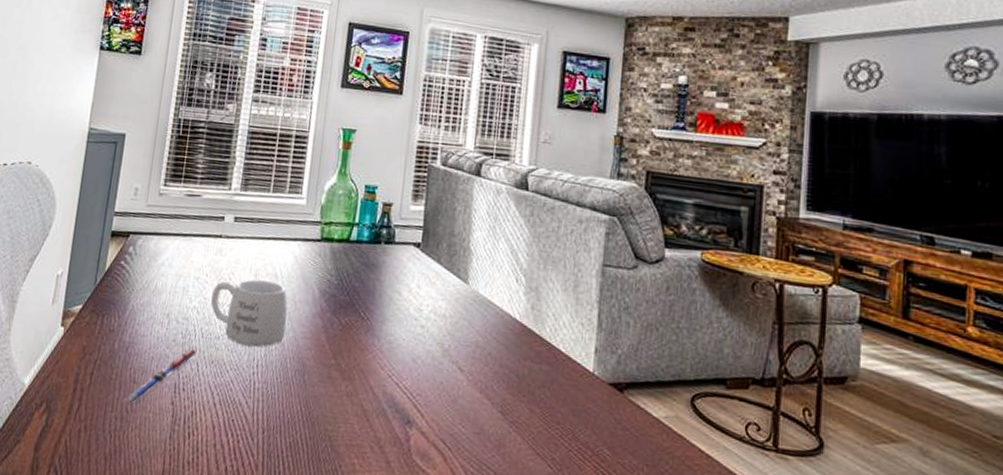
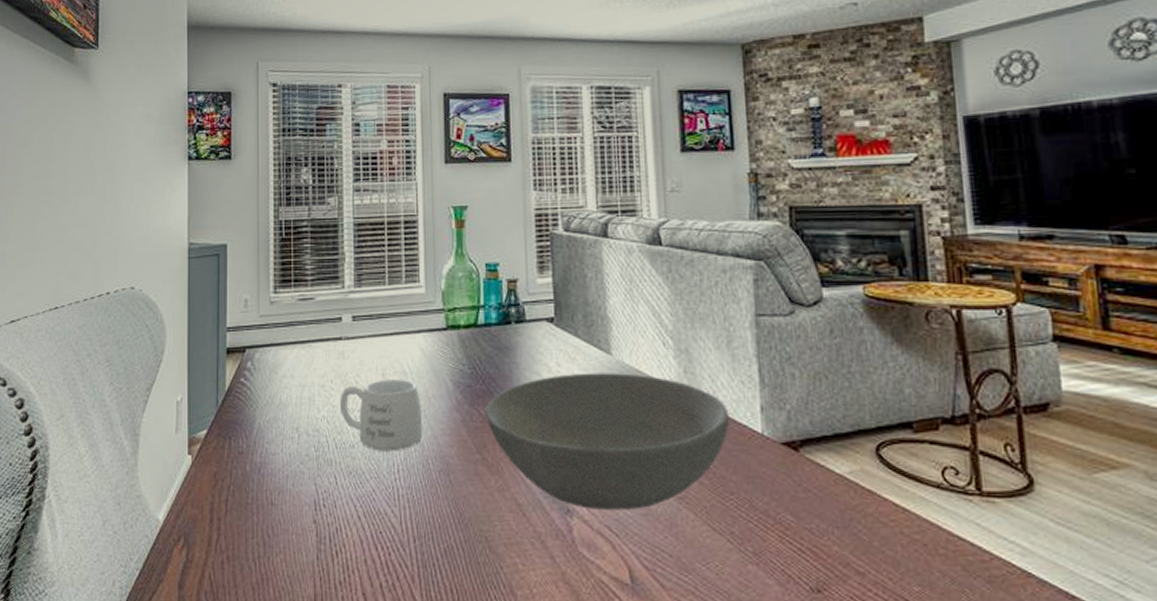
pen: present [123,349,197,404] -> none [263,462,333,528]
bowl: none [345,296,567,428] -> present [485,373,730,511]

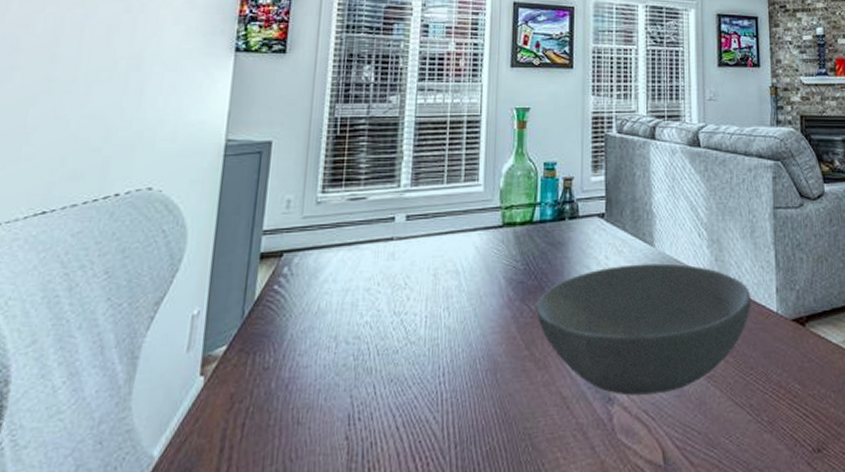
mug: present [339,378,423,451] -> none [384,278,473,355]

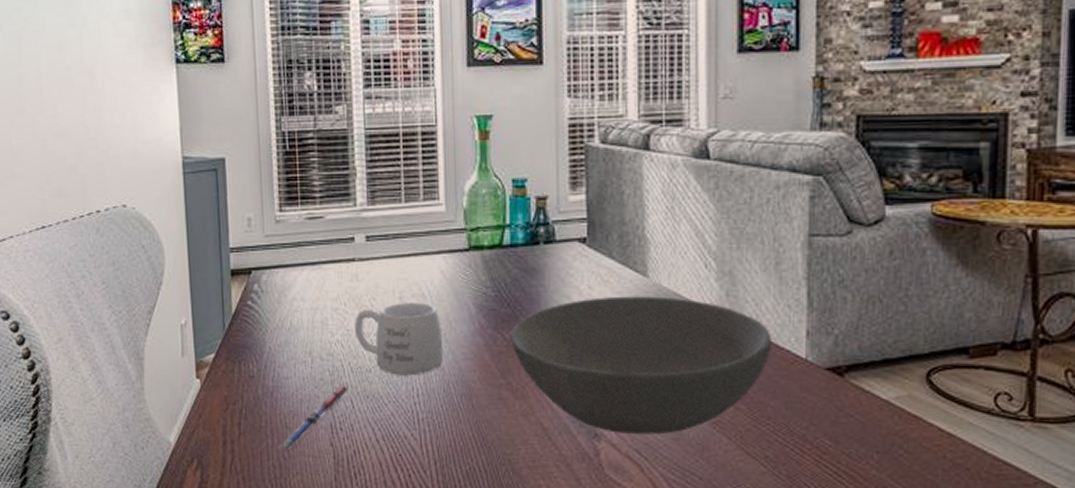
pen: none [286,370,373,450] -> present [278,386,349,450]
mug: none [384,278,473,355] -> present [354,301,444,376]

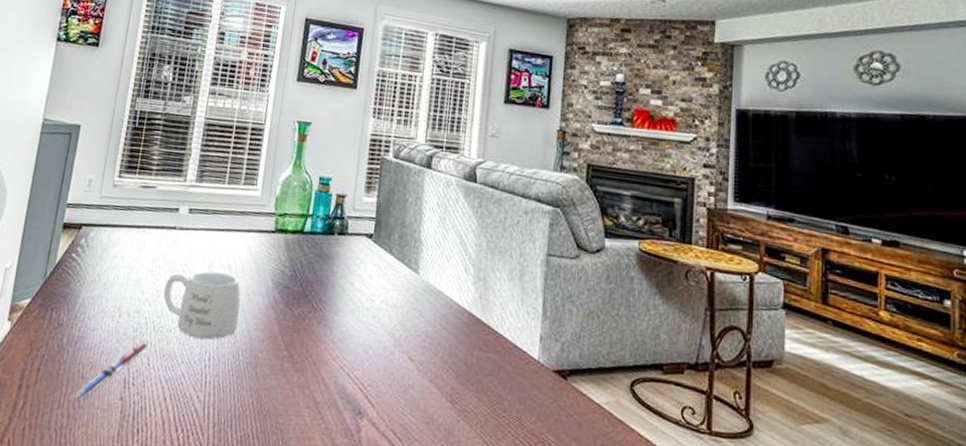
bowl: present [510,296,772,435] -> none [298,287,513,418]

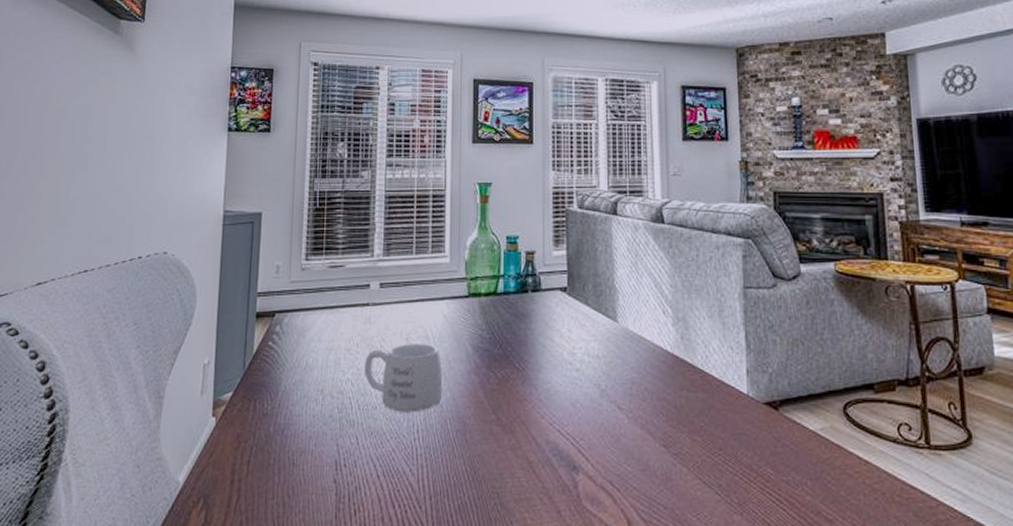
pen: present [71,342,148,401] -> none [284,423,355,488]

